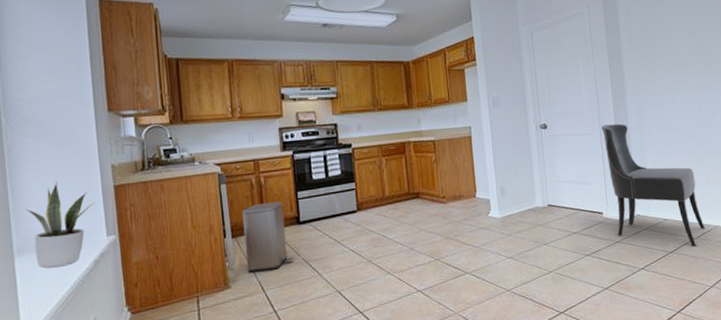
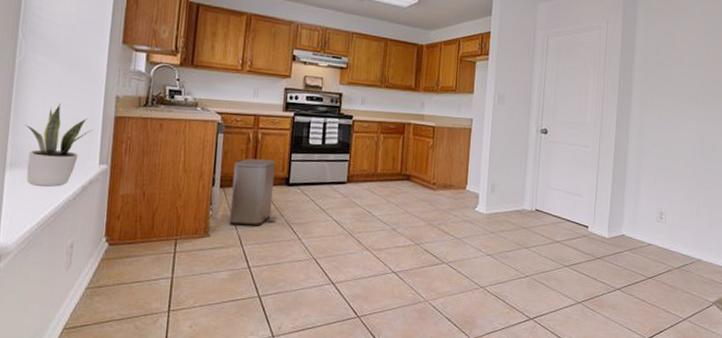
dining chair: present [601,123,705,247] -> none [599,140,688,276]

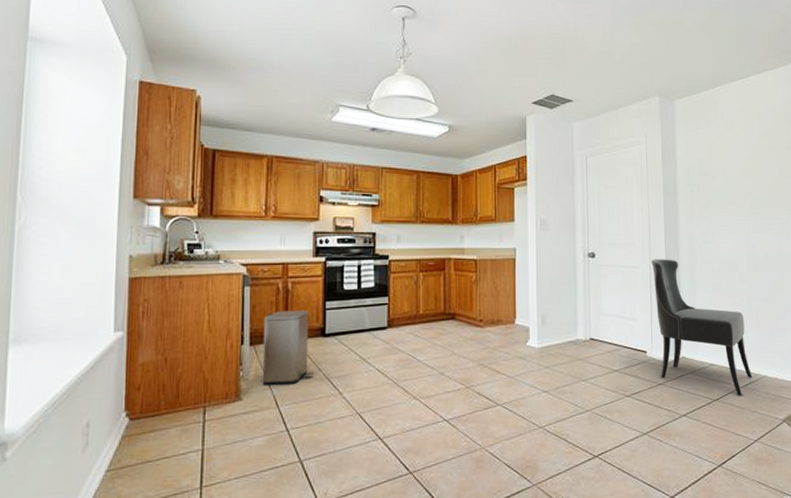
potted plant: present [25,104,94,188] -> none [29,269,107,363]
dining chair: none [599,140,688,276] -> present [651,259,753,396]

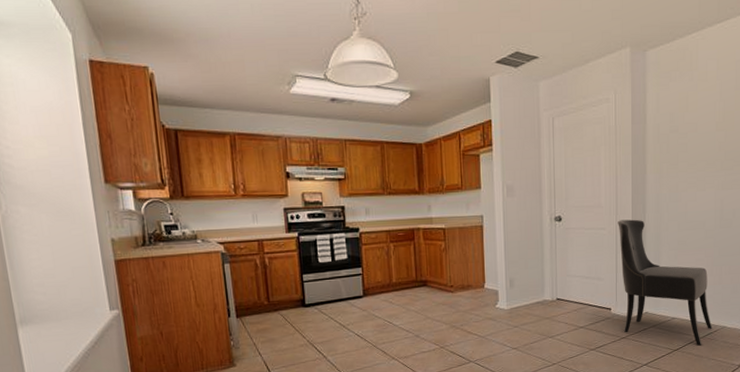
pedal bin: present [262,310,315,386] -> none [246,284,299,353]

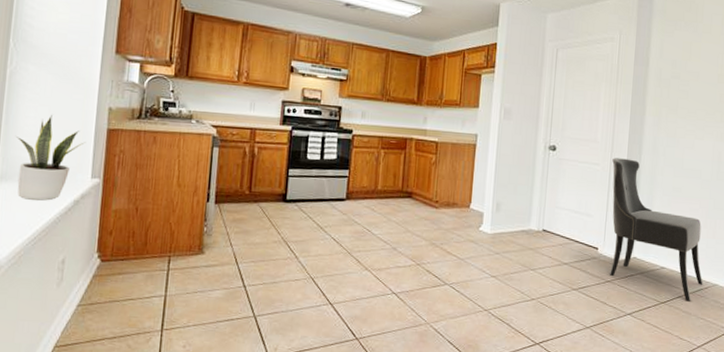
potted plant: none [25,254,97,340] -> present [16,115,86,202]

